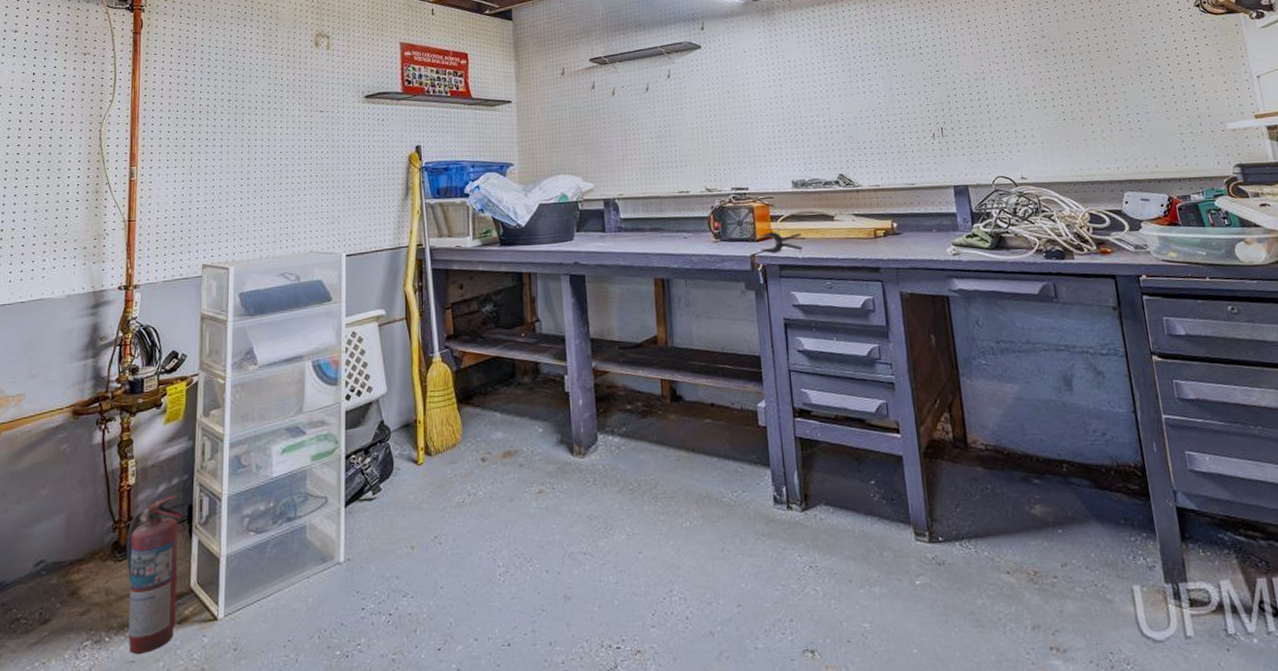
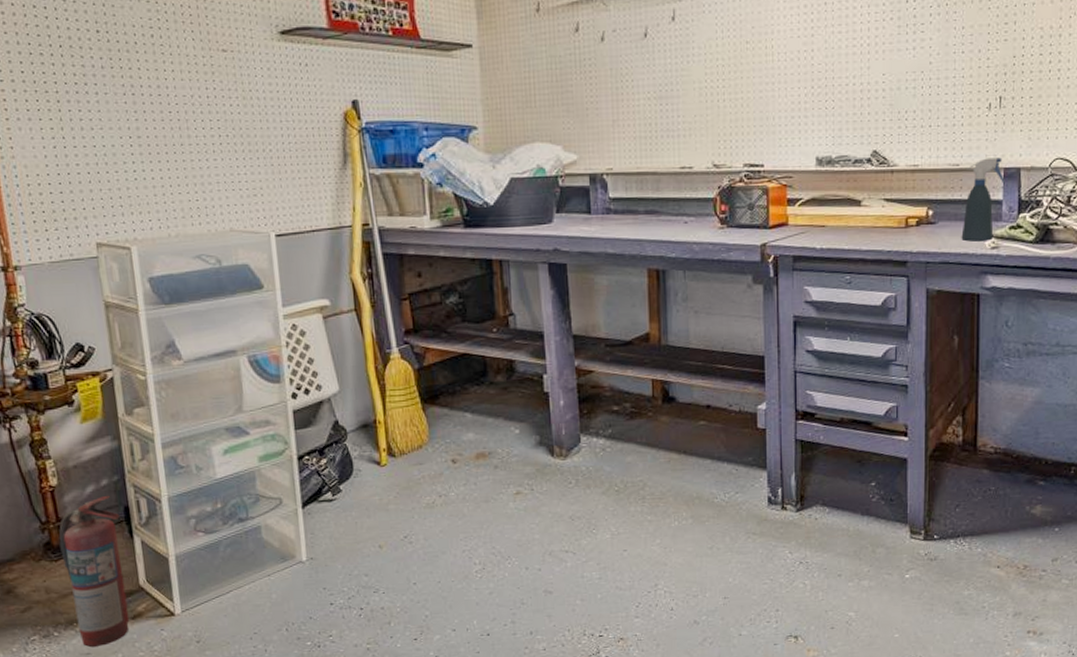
clamp: present [759,231,803,254] -> none [773,217,822,243]
spray bottle: none [920,177,956,249] -> present [961,157,1005,242]

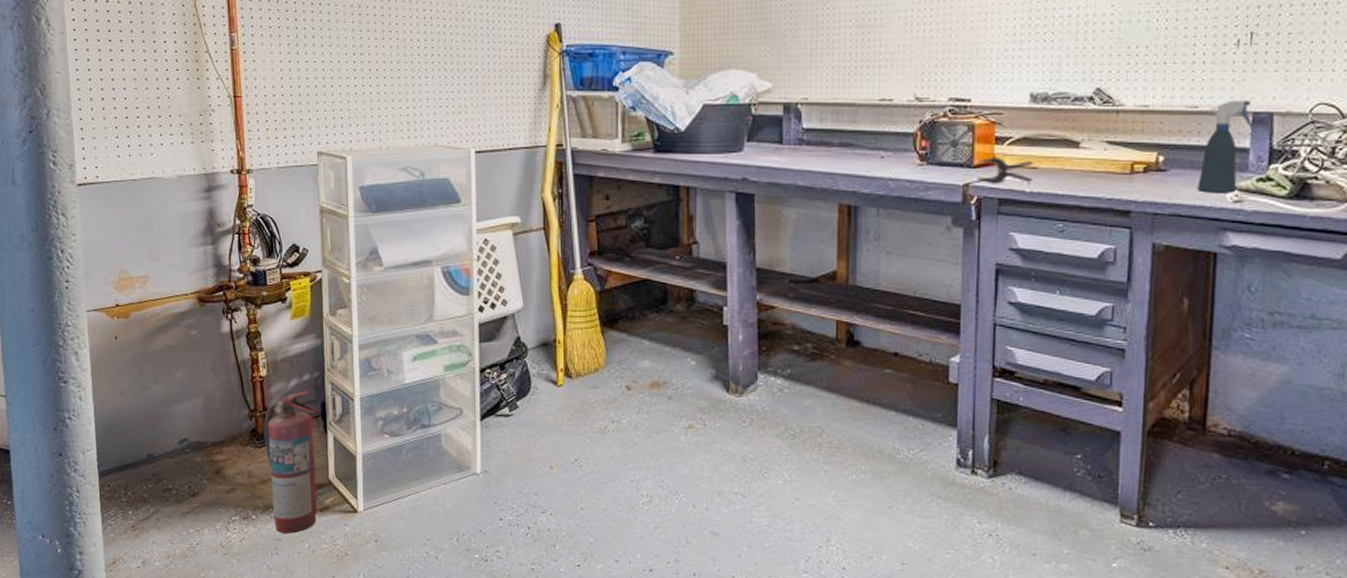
clamp: none [773,217,822,243] -> present [977,156,1033,184]

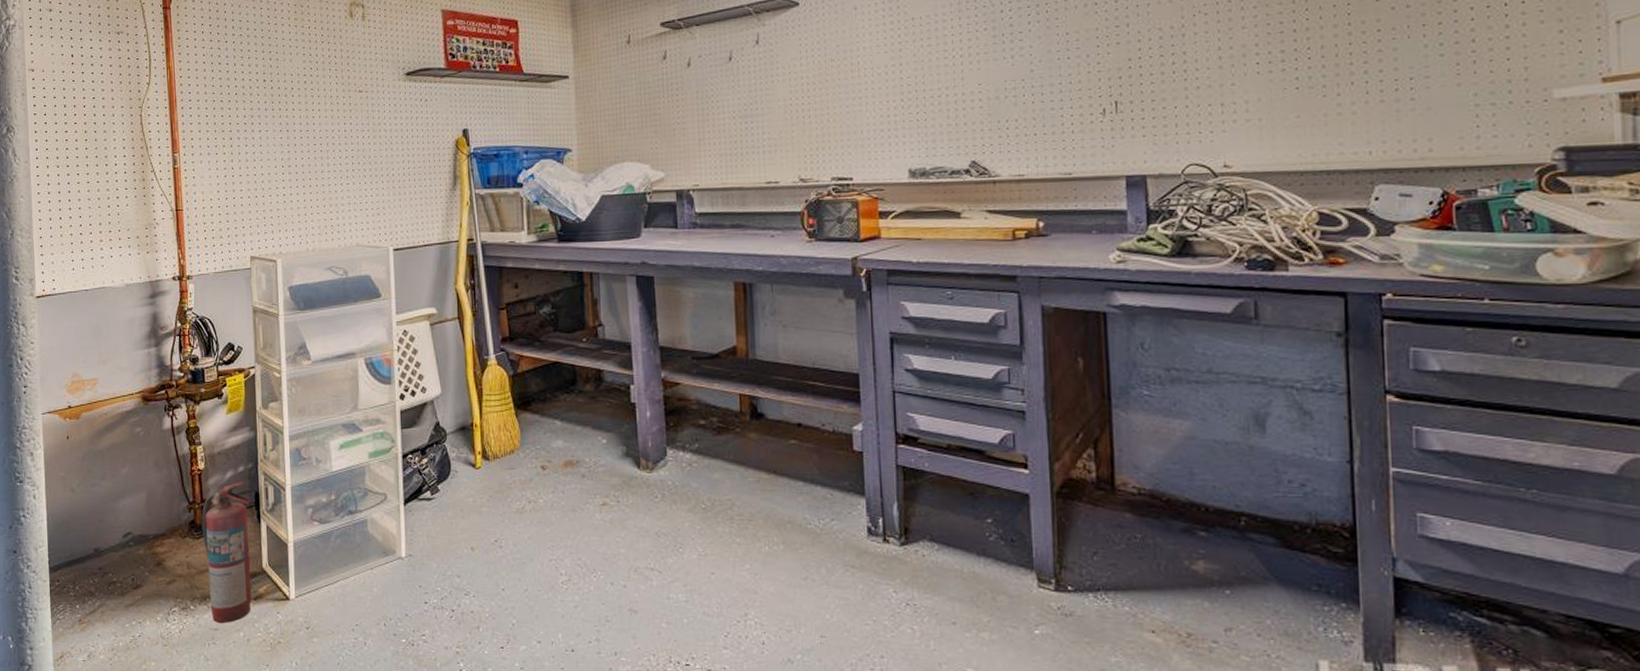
clamp: present [977,156,1033,184] -> none [864,230,918,257]
spray bottle: present [1197,100,1254,193] -> none [1079,165,1128,255]

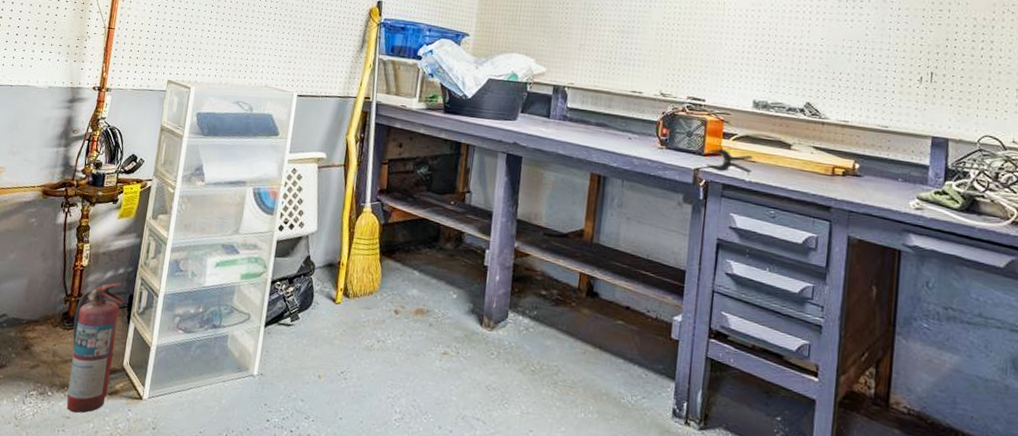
clamp: none [864,230,918,257] -> present [706,148,753,174]

